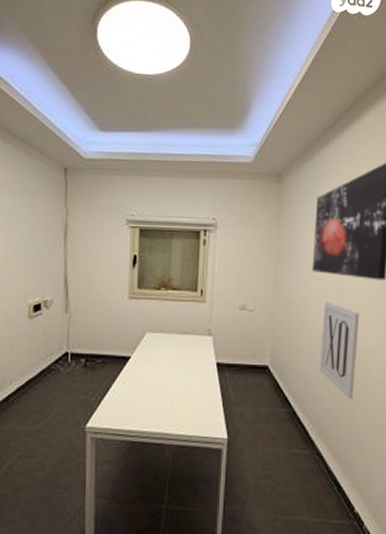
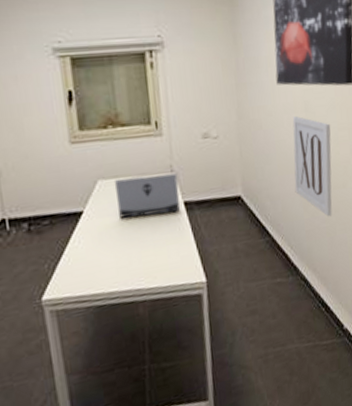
laptop computer: none [159,333,214,371] -> present [113,173,180,219]

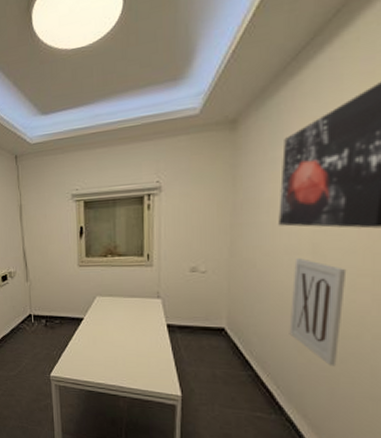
laptop computer: present [113,173,180,219] -> none [108,297,164,332]

